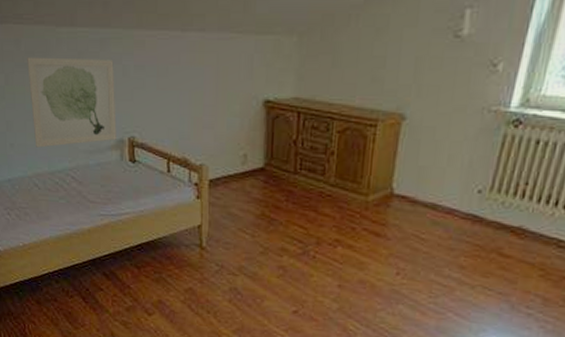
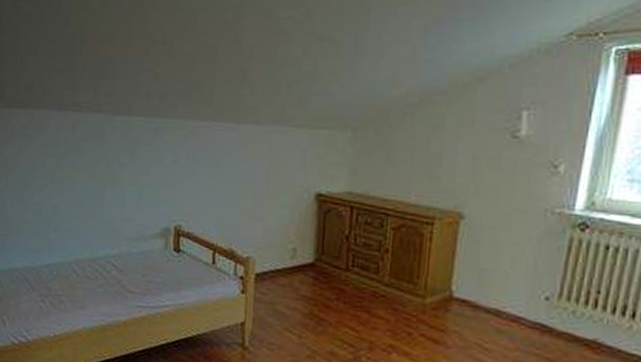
wall art: present [27,57,117,148] -> none [79,143,166,233]

